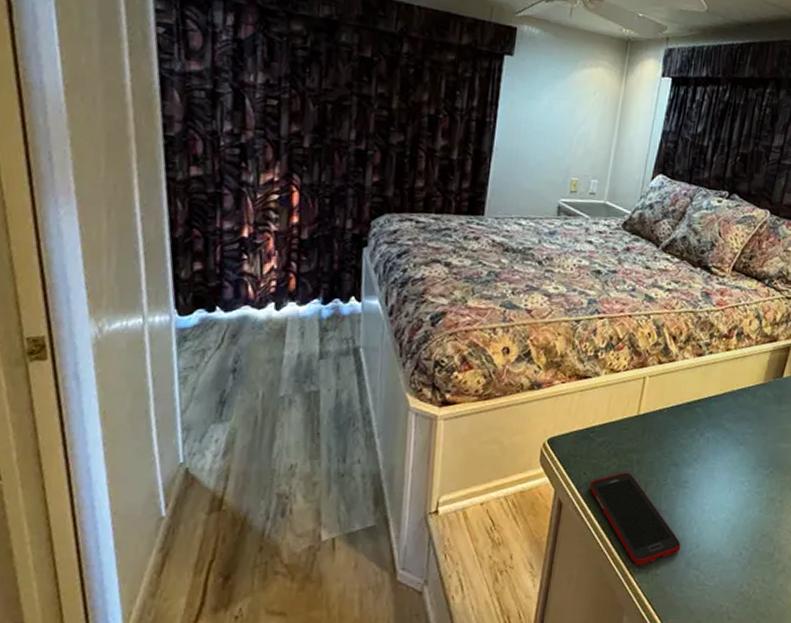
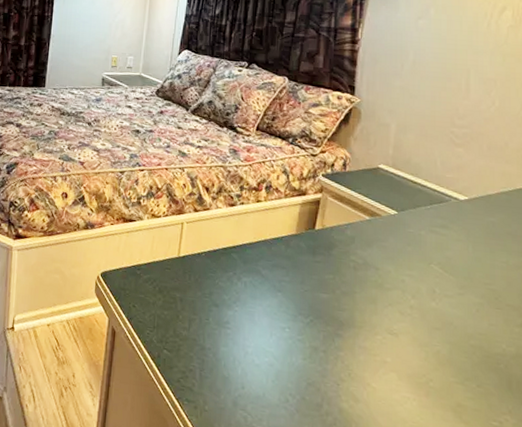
cell phone: present [589,472,681,565] -> none [138,308,227,399]

